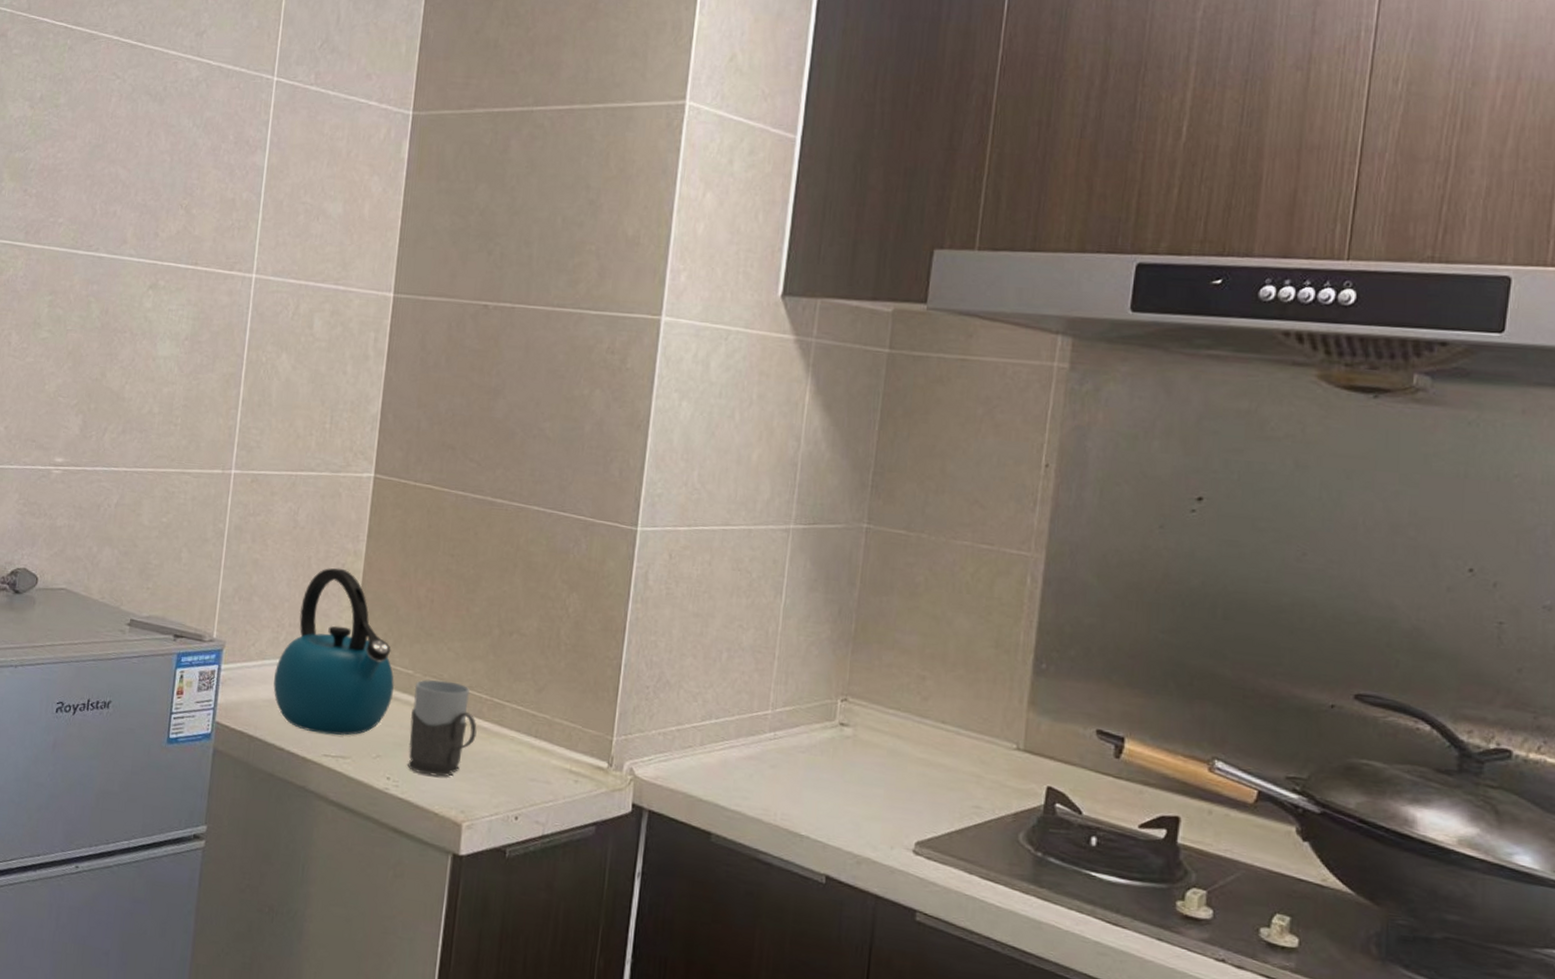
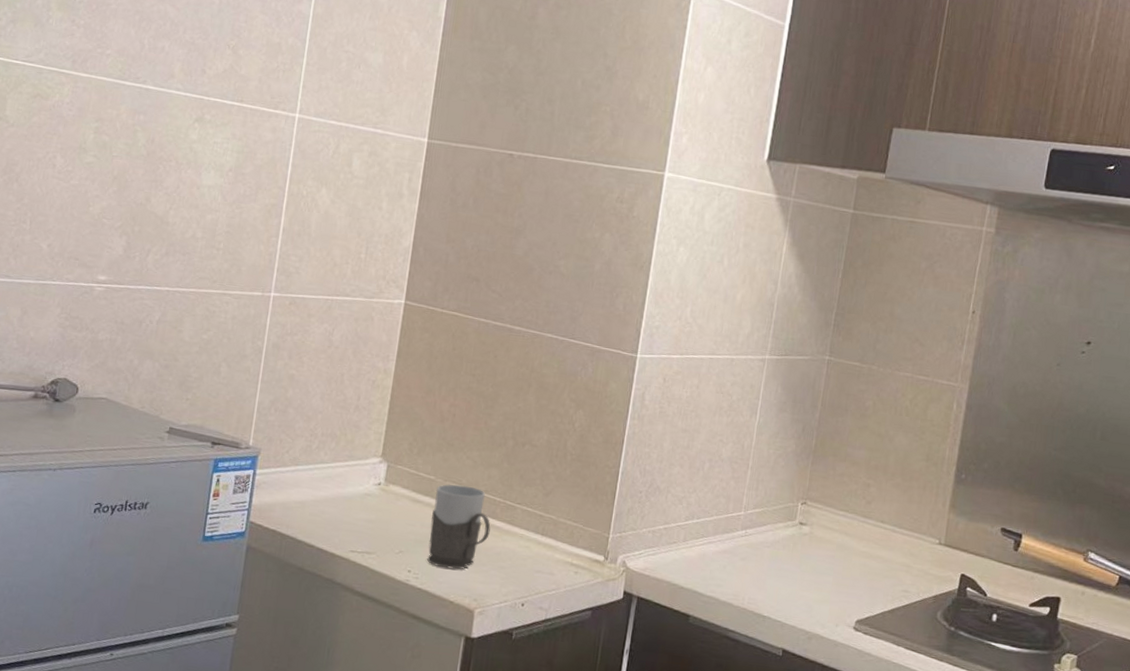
kettle: present [273,568,395,736] -> none [305,384,418,534]

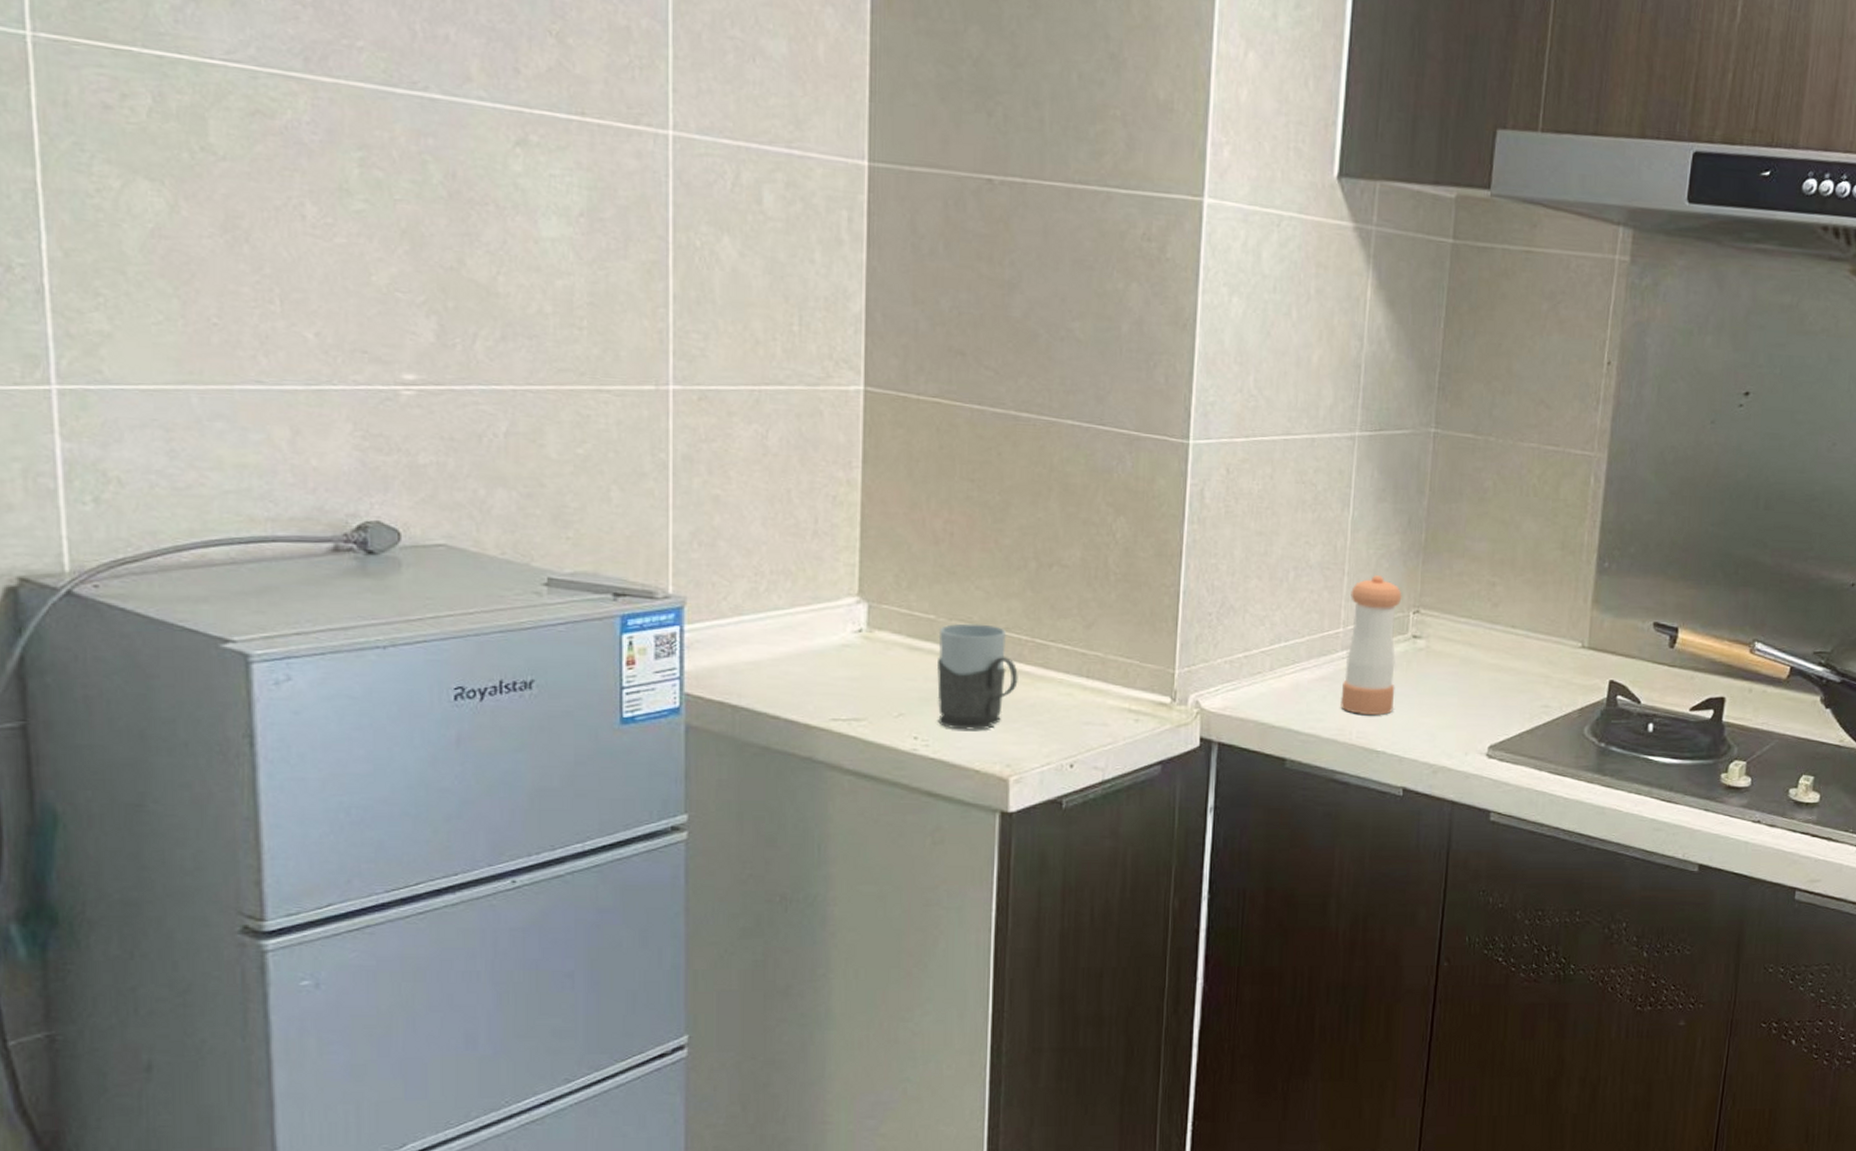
pepper shaker: none [737,470,794,586] -> present [1340,574,1402,715]

